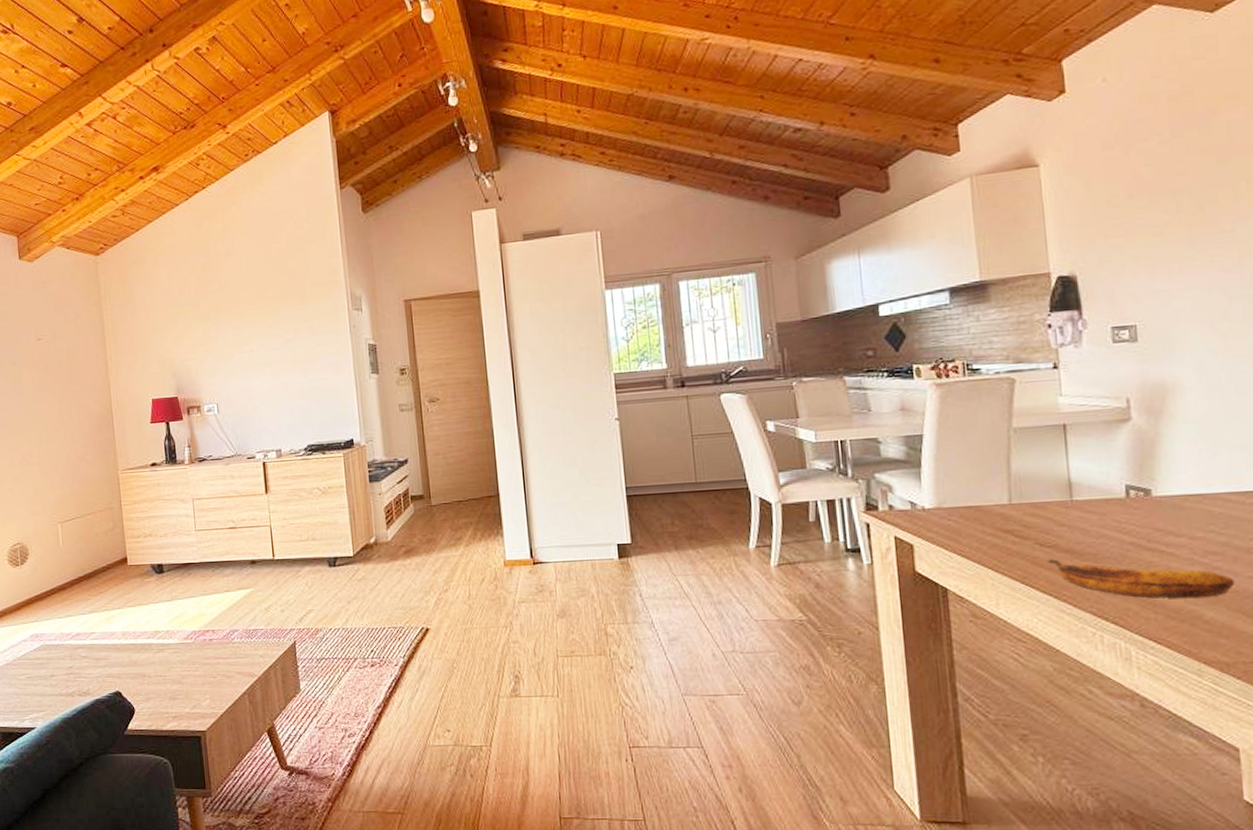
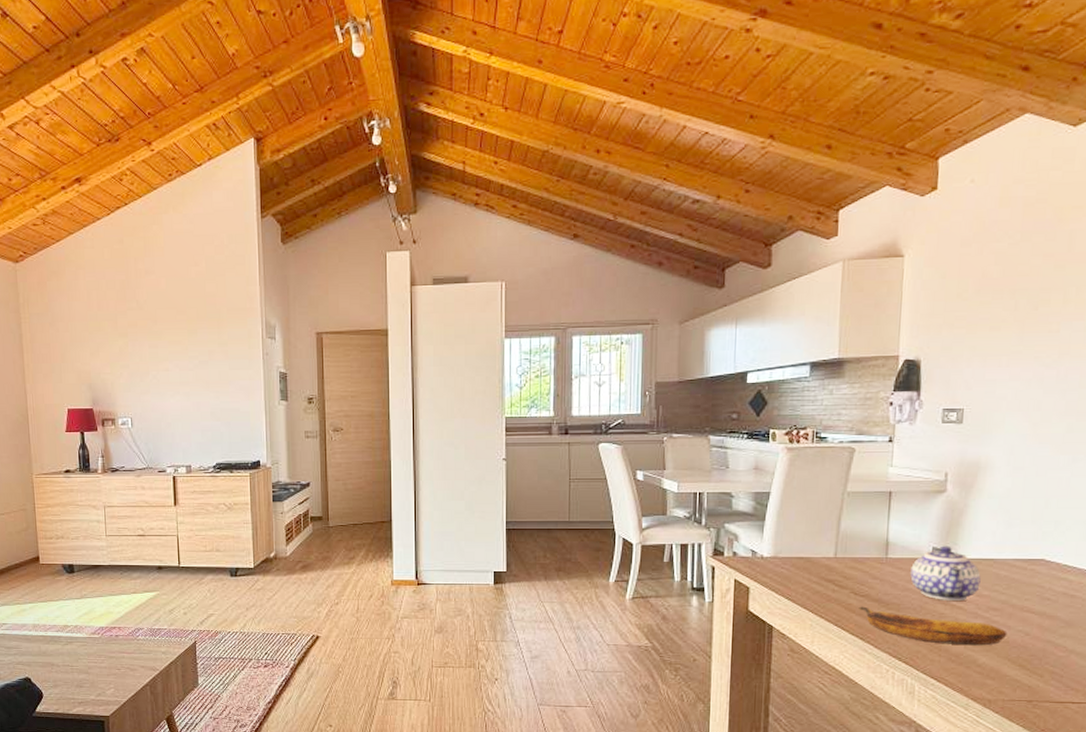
teapot: none [1103,482,1191,547] -> present [910,545,981,600]

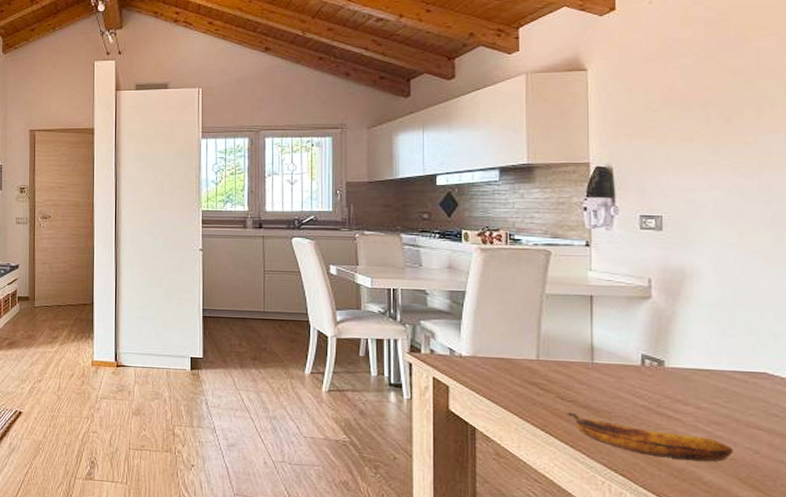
teapot: present [910,545,981,600] -> none [620,353,698,412]

